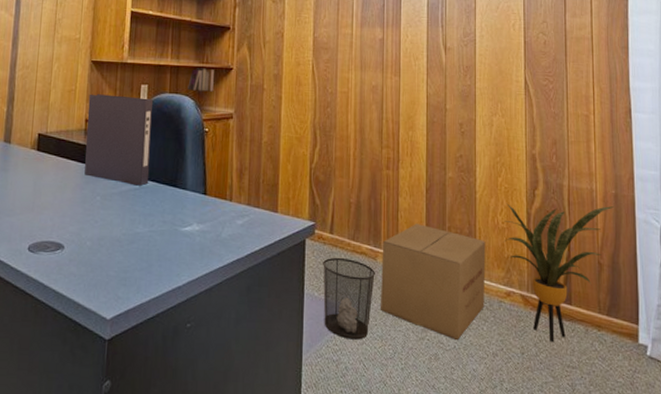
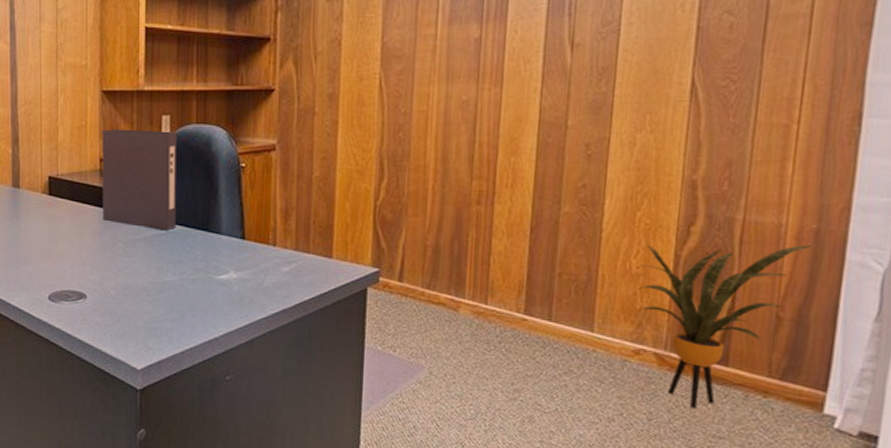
books: present [187,68,214,92] -> none [218,91,251,120]
waste bin: present [323,257,375,340] -> none [388,308,456,398]
box: present [381,224,486,340] -> none [461,269,611,402]

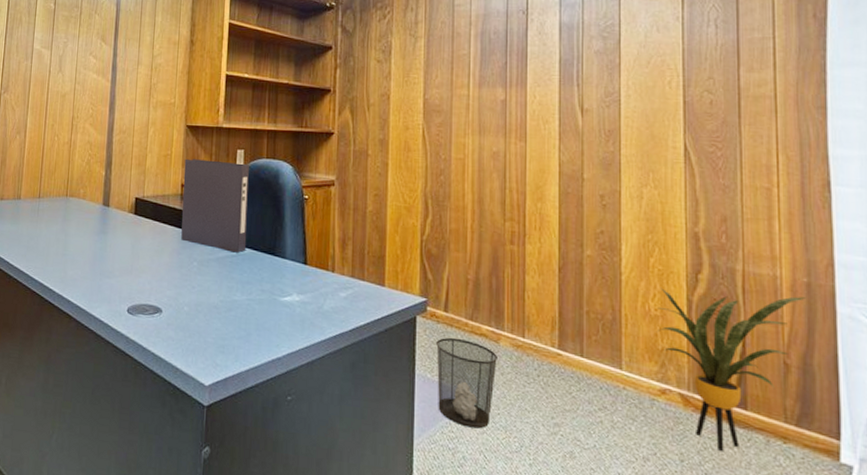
waste bin: none [388,308,456,398] -> present [436,337,497,429]

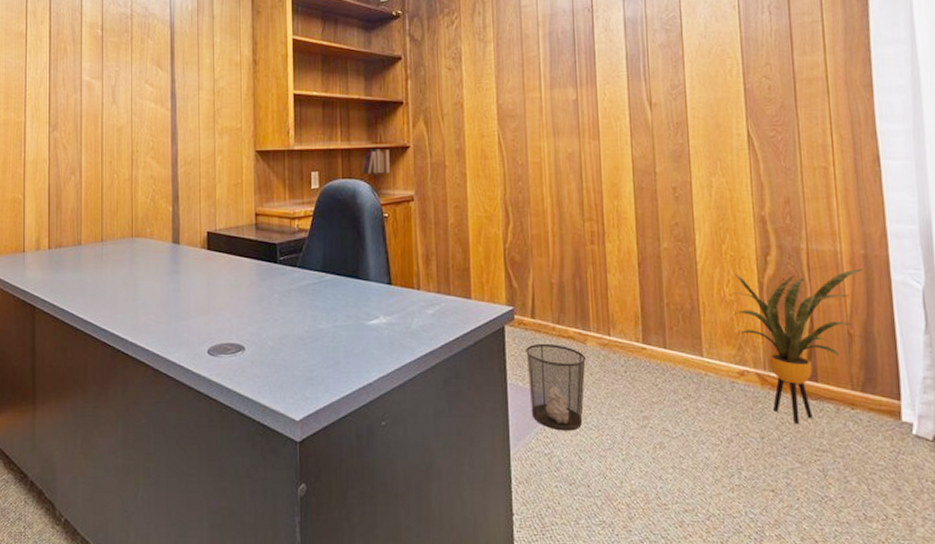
binder: present [181,158,249,253] -> none [256,185,328,280]
books: none [286,132,314,158] -> present [362,149,390,174]

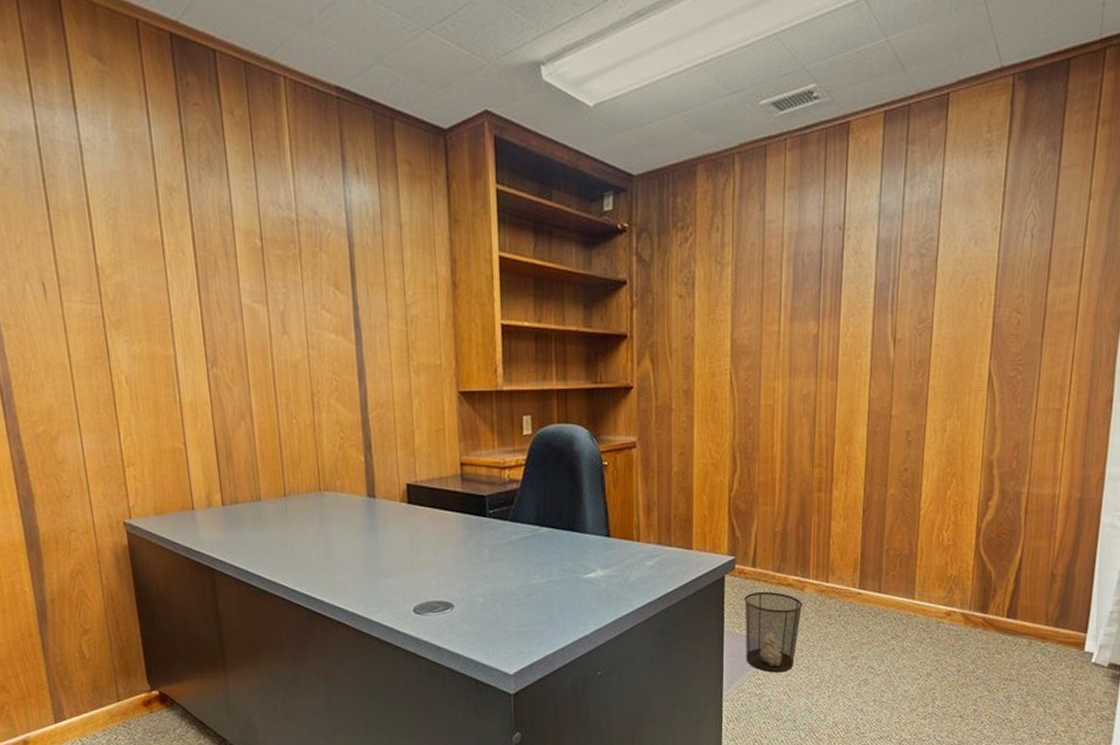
books: present [362,149,390,174] -> none [579,389,611,418]
house plant: present [732,269,864,425] -> none [947,512,1077,659]

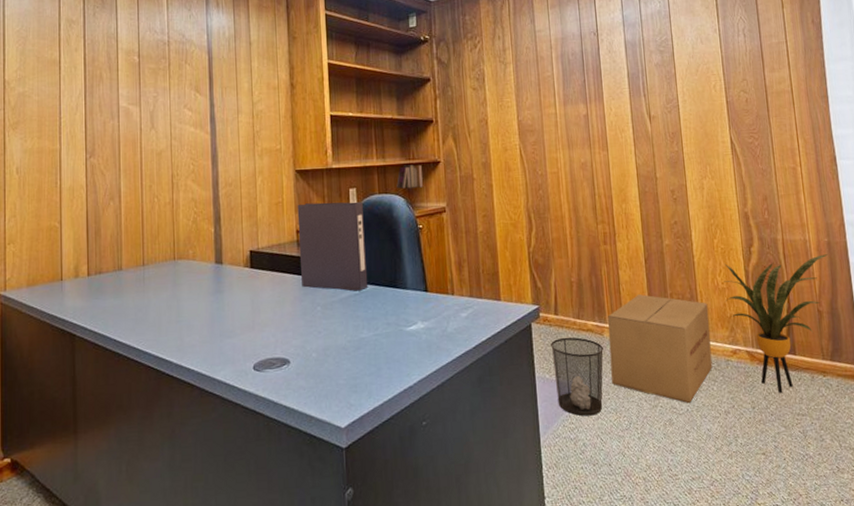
binder: none [461,431,543,533] -> present [297,201,368,291]
books: none [579,389,611,418] -> present [396,164,423,189]
box: none [808,549,928,664] -> present [607,294,713,403]
house plant: none [947,512,1077,659] -> present [724,254,828,394]

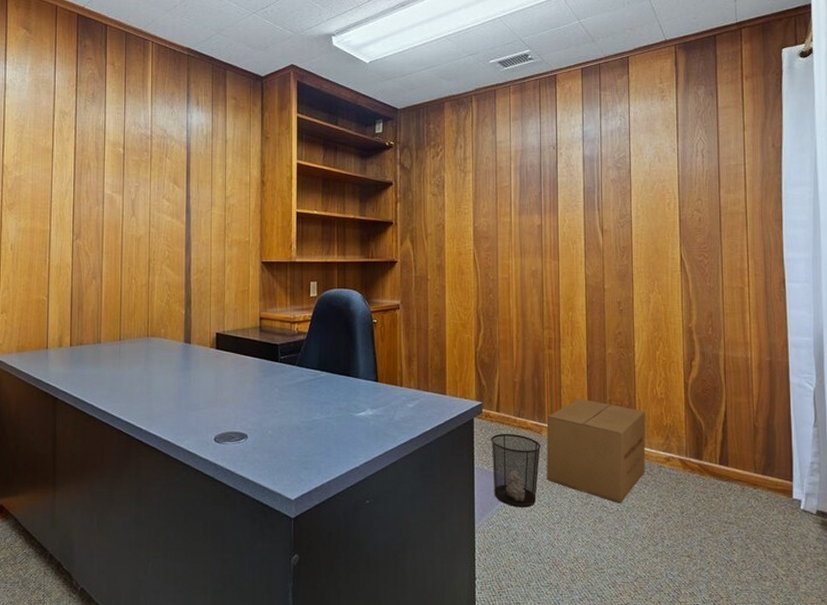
binder: present [297,201,368,291] -> none [261,293,323,377]
books: present [396,164,423,189] -> none [355,263,379,285]
house plant: present [724,254,828,394] -> none [662,373,768,502]

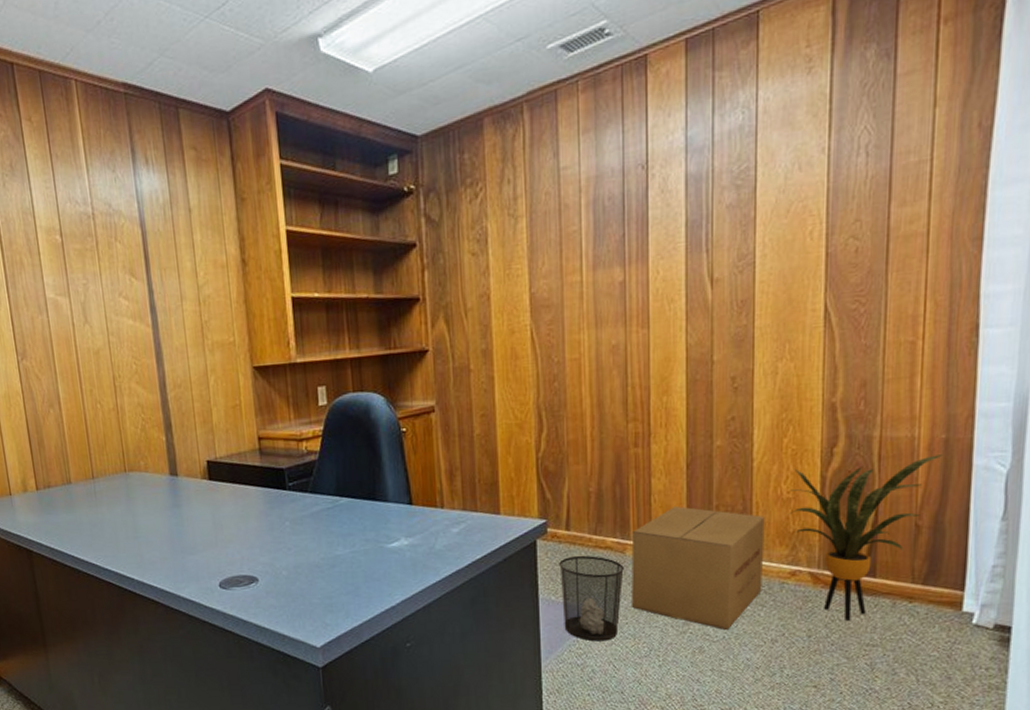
house plant: none [662,373,768,502] -> present [788,455,942,622]

